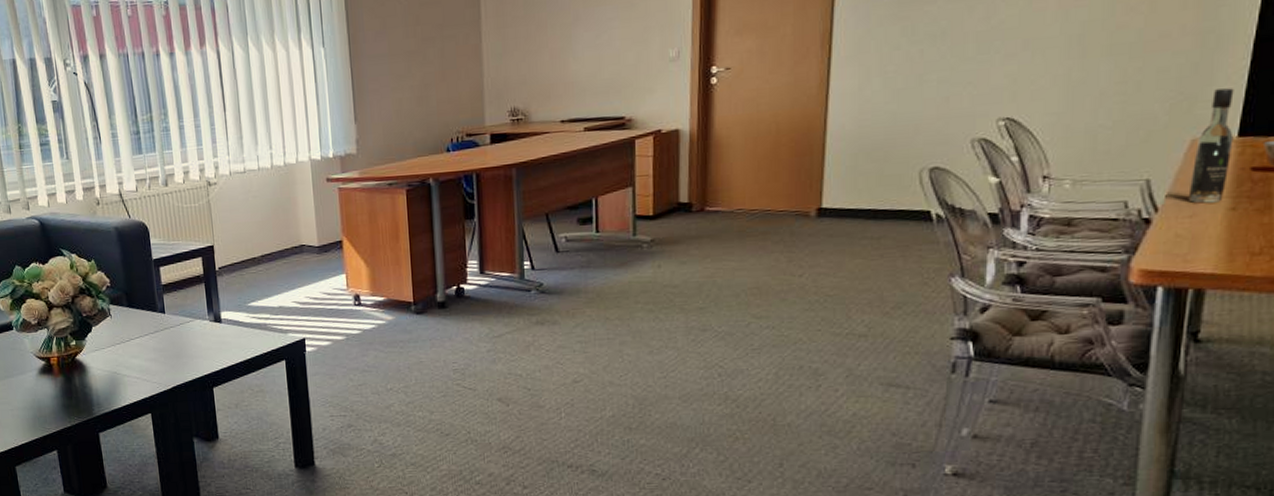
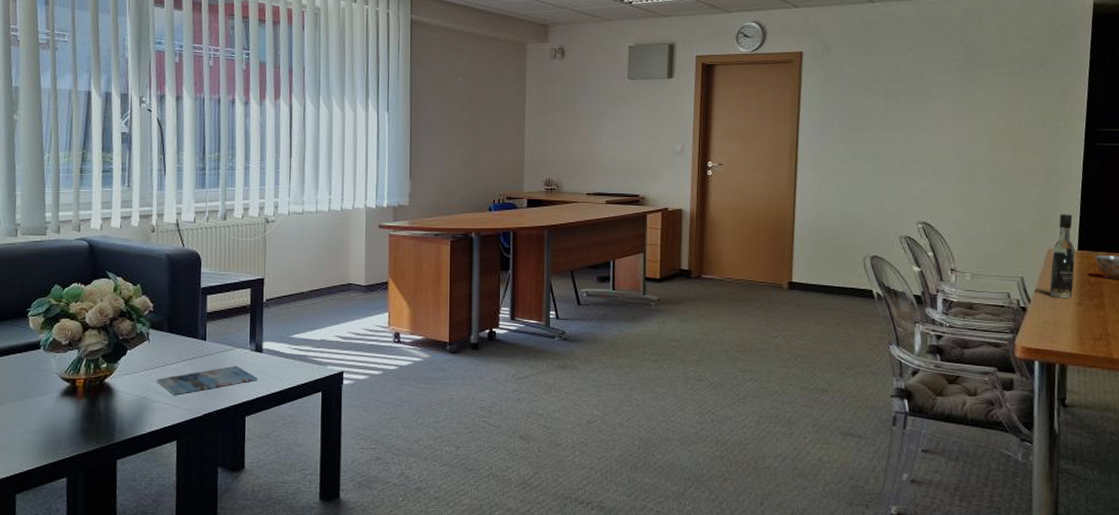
magazine: none [123,337,220,370] -> present [156,365,257,396]

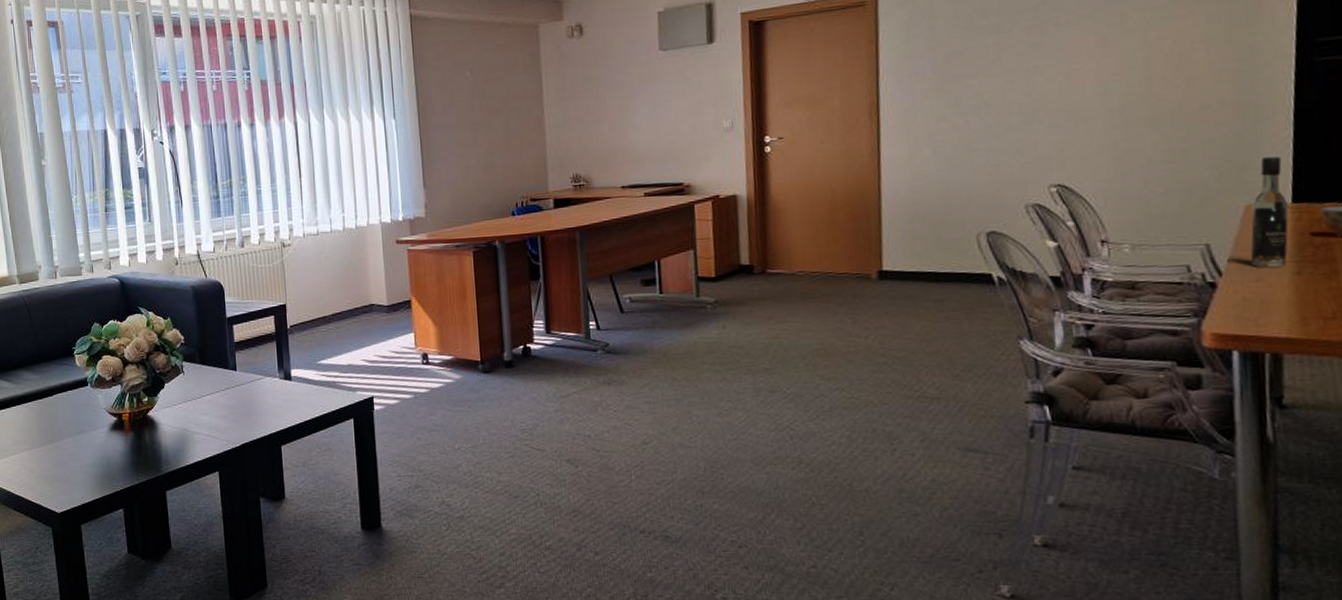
magazine: present [156,365,257,396] -> none [194,394,289,427]

